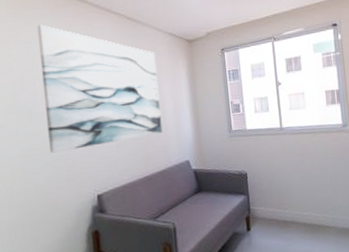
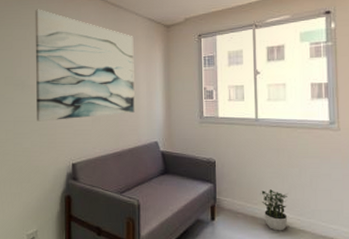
potted plant: none [289,193,315,231] -> present [260,189,288,231]

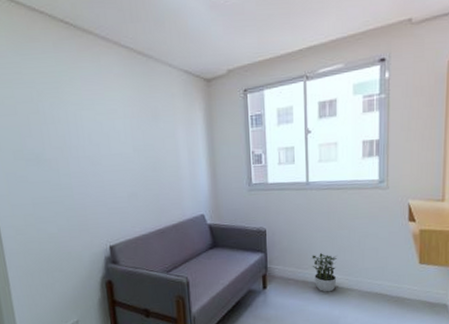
wall art: present [35,9,135,122] -> none [39,60,177,202]

